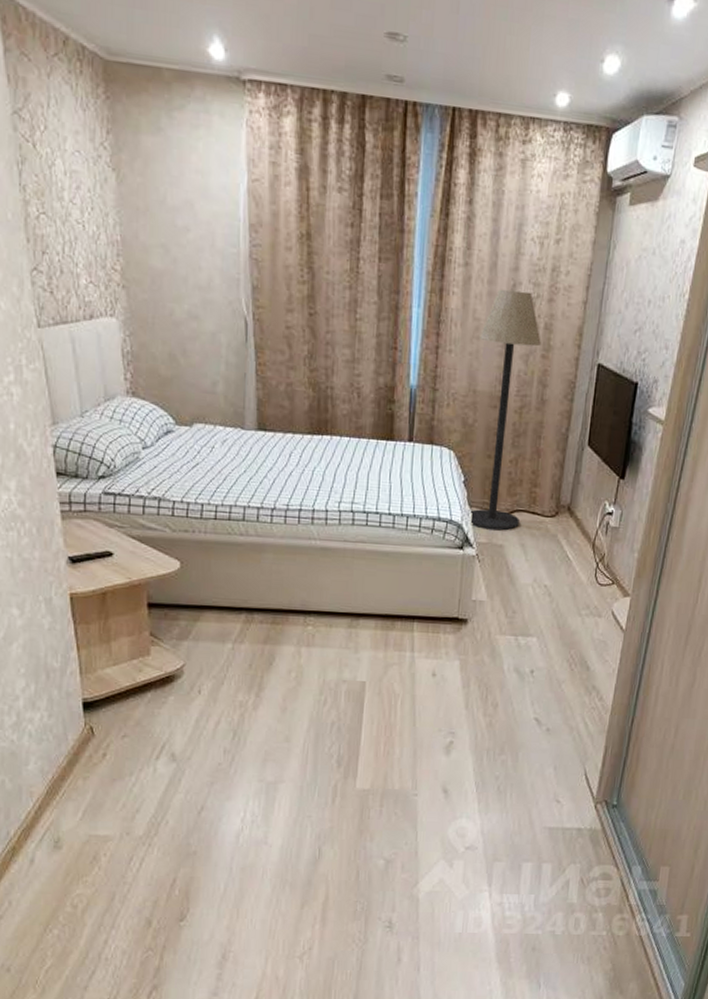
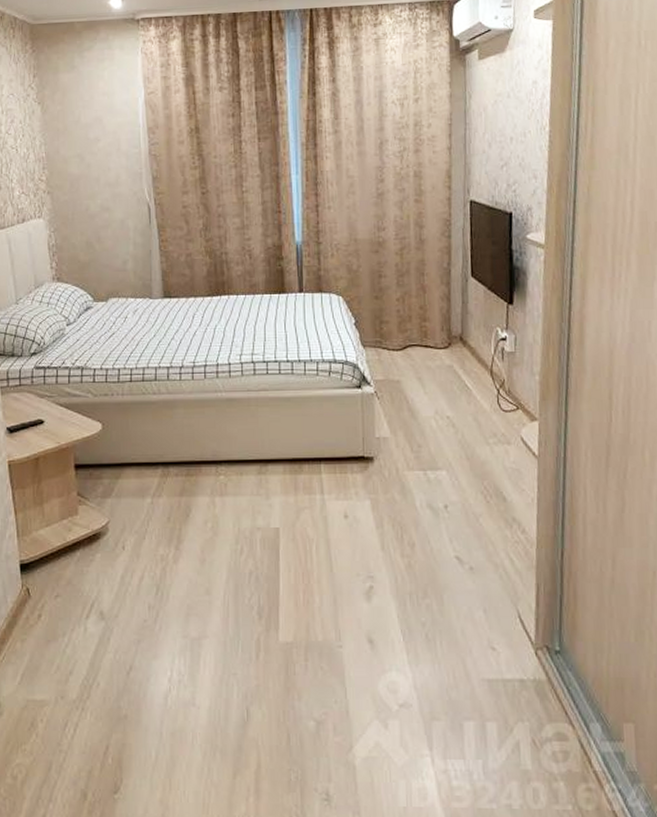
floor lamp: present [470,289,541,531] -> none [355,147,413,367]

